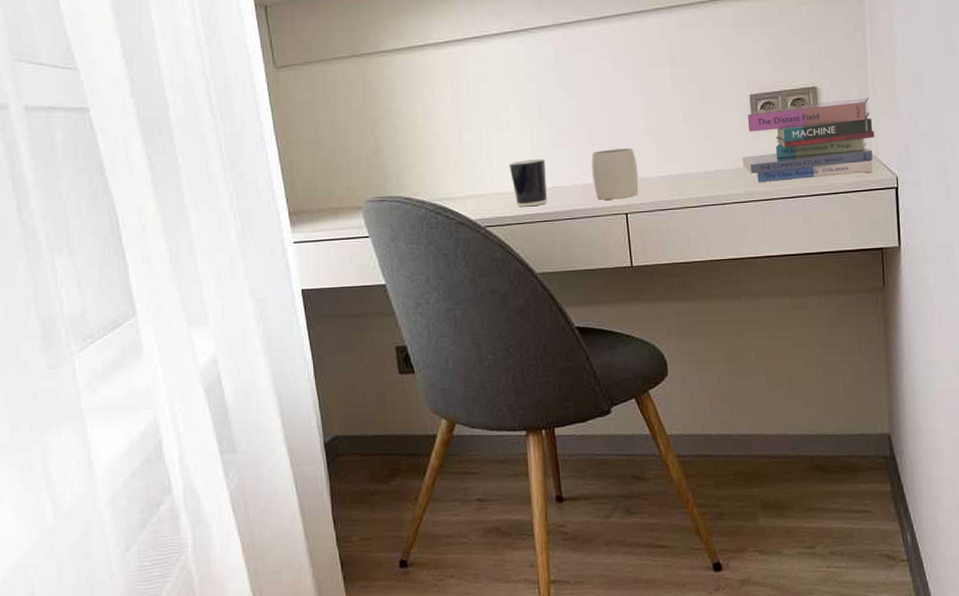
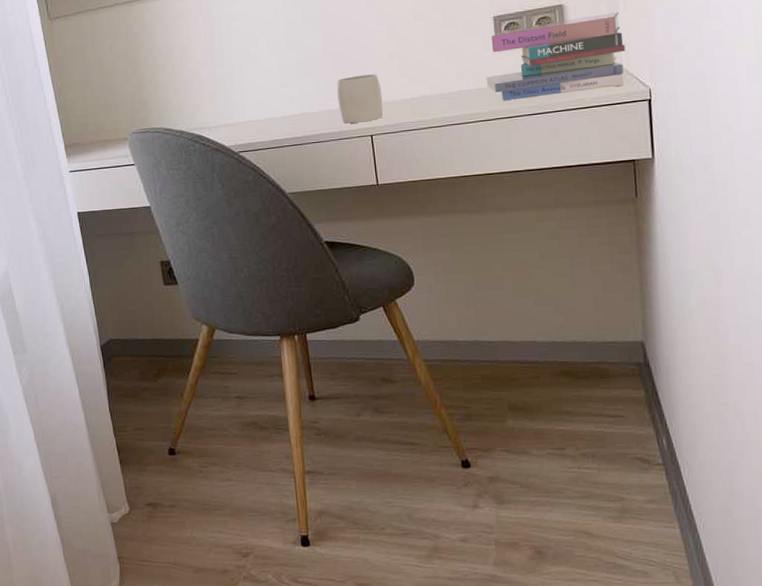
mug: present [509,159,547,207] -> none [259,88,295,133]

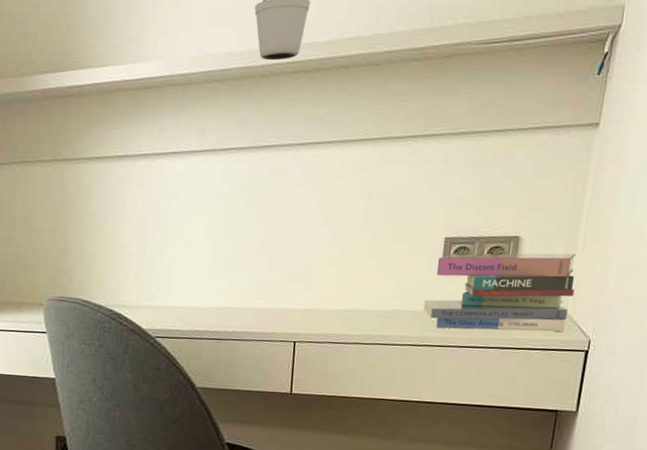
mug: present [336,74,383,124] -> none [266,276,315,327]

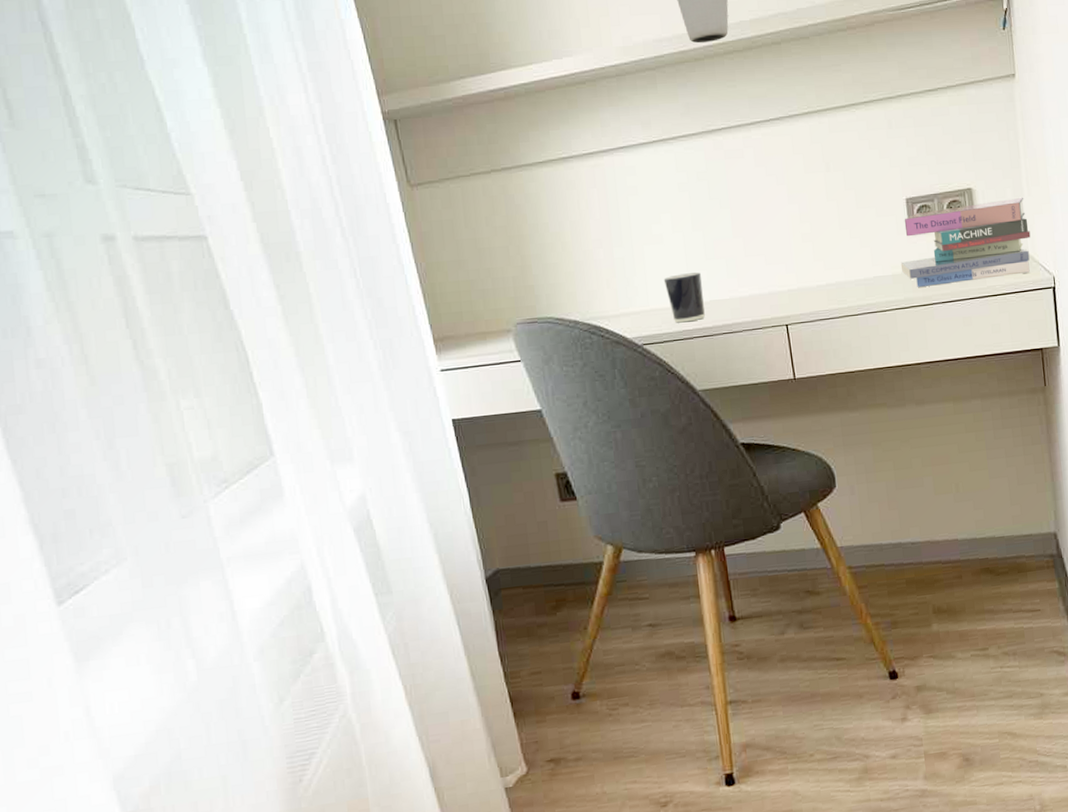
mug: none [186,278,224,324] -> present [663,272,705,323]

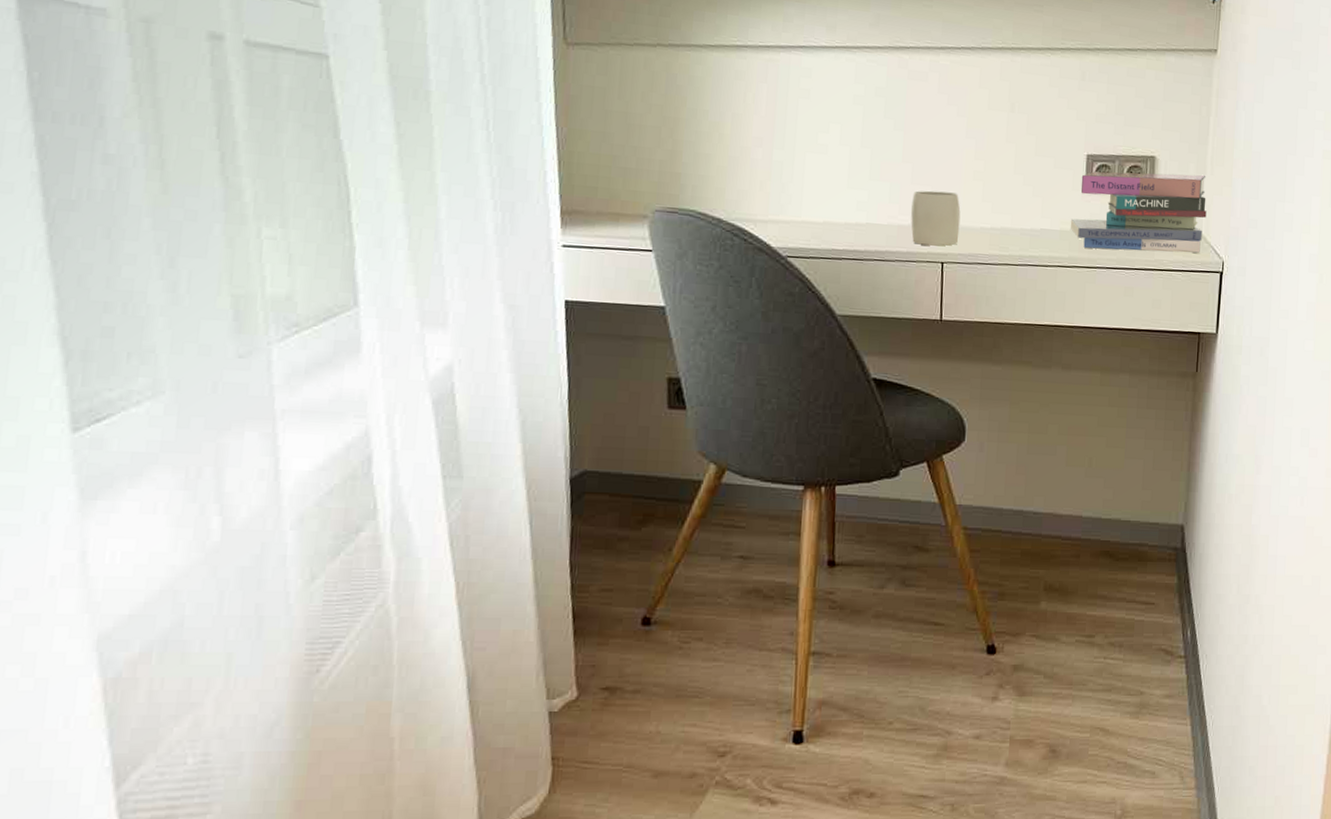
mug: present [663,272,705,323] -> none [821,189,863,242]
mug: none [748,257,798,312] -> present [910,190,961,246]

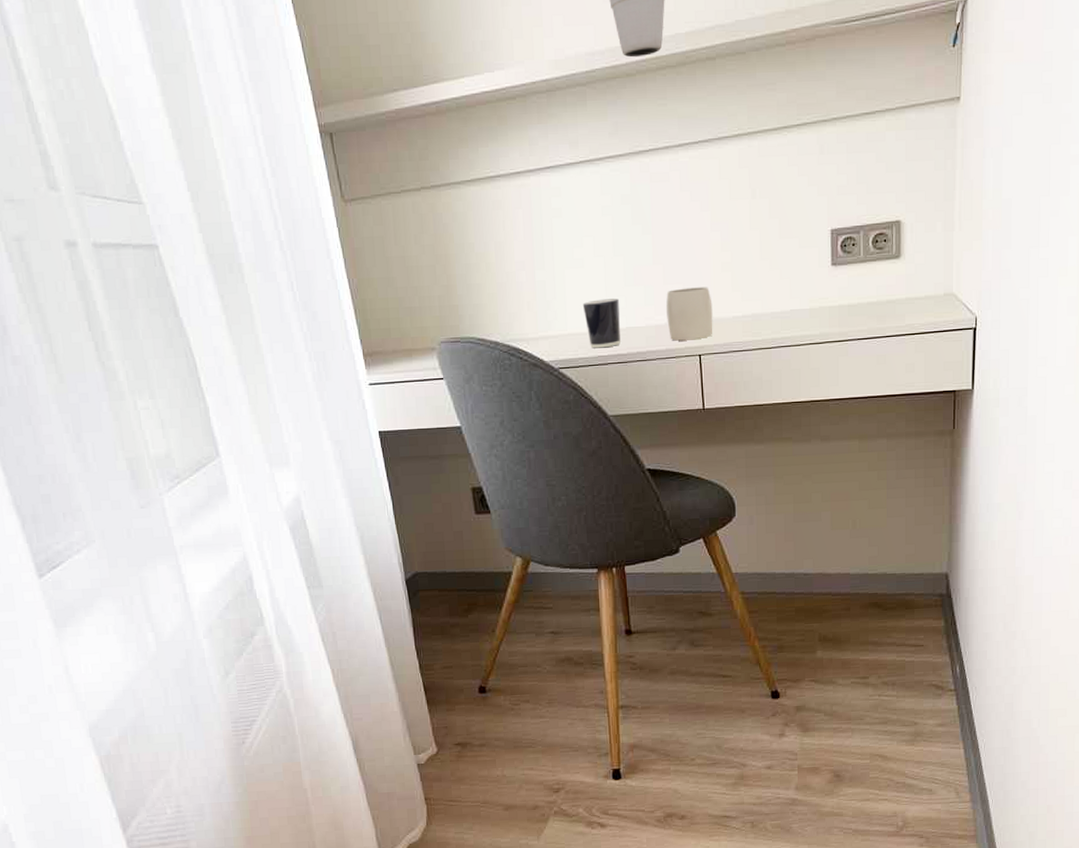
mug: none [821,189,863,242] -> present [582,298,621,349]
books: present [1070,171,1207,253] -> none [819,231,957,322]

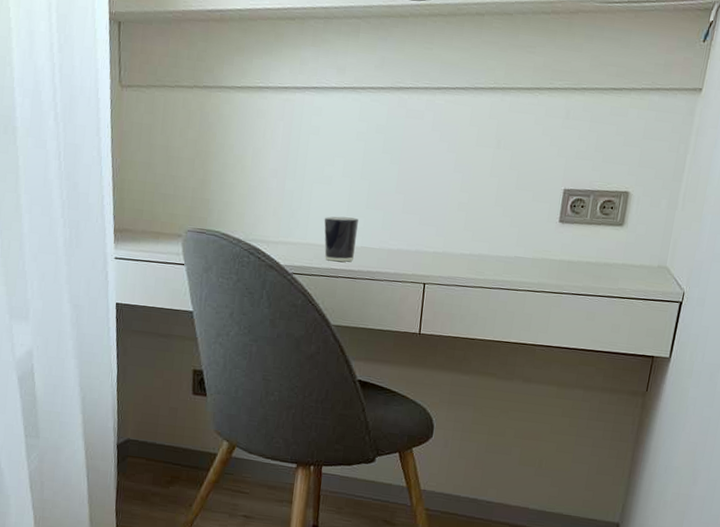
mug: present [665,287,713,341] -> none [399,219,444,269]

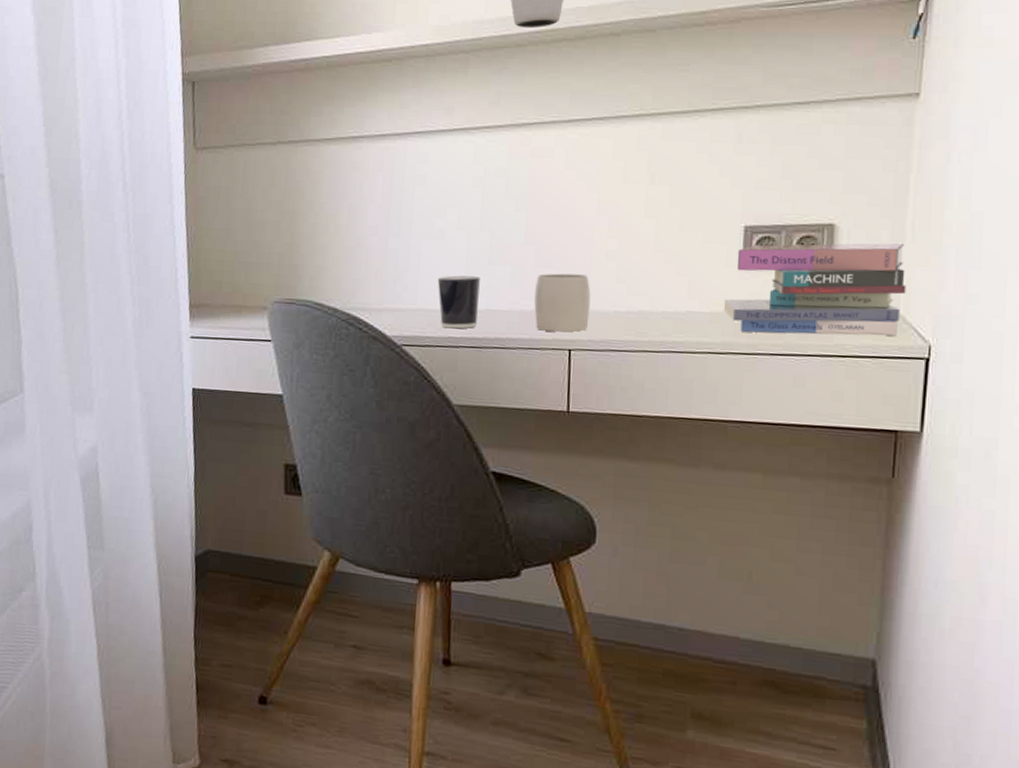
mug: none [399,219,444,269] -> present [533,273,591,332]
books: none [542,204,677,284] -> present [723,242,906,336]

